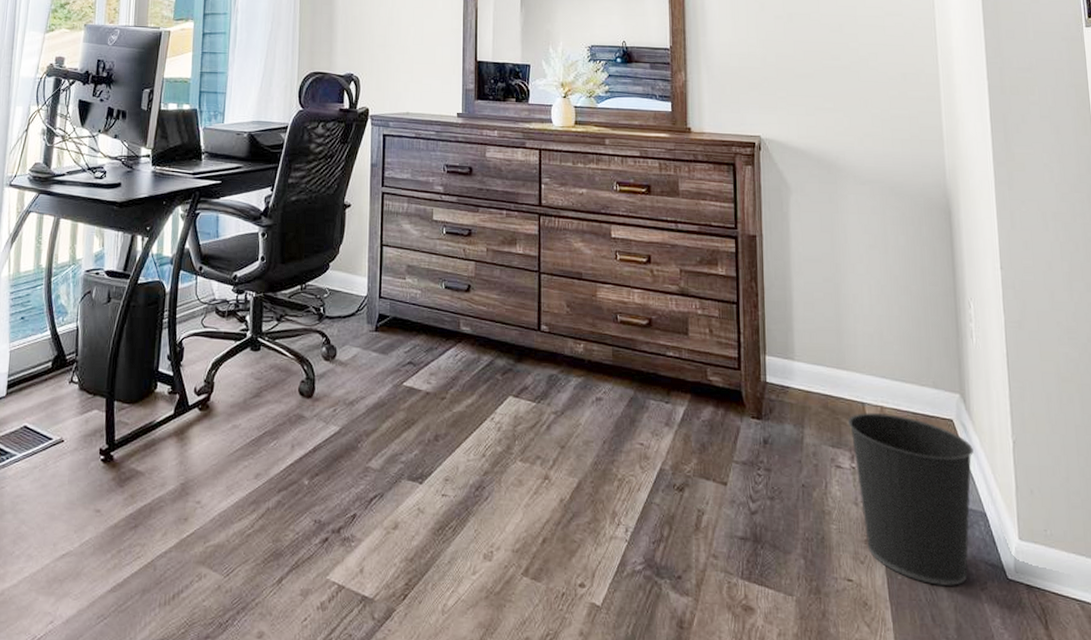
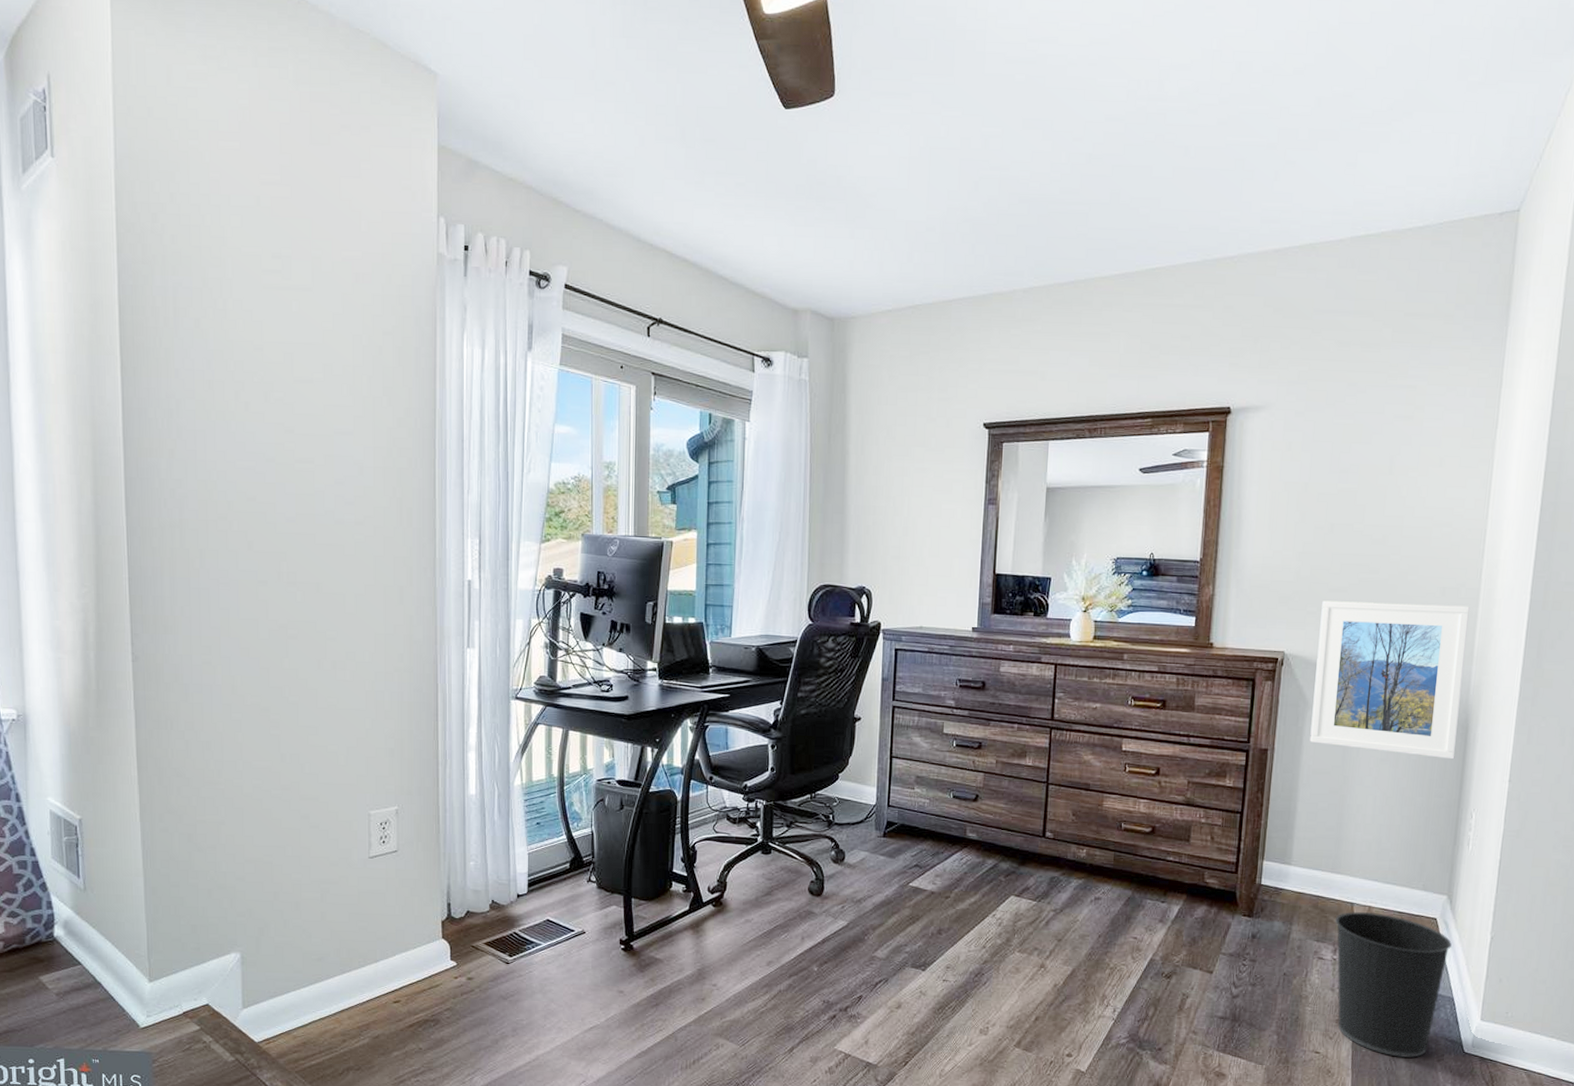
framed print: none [791,86,943,246] -> present [1310,600,1470,760]

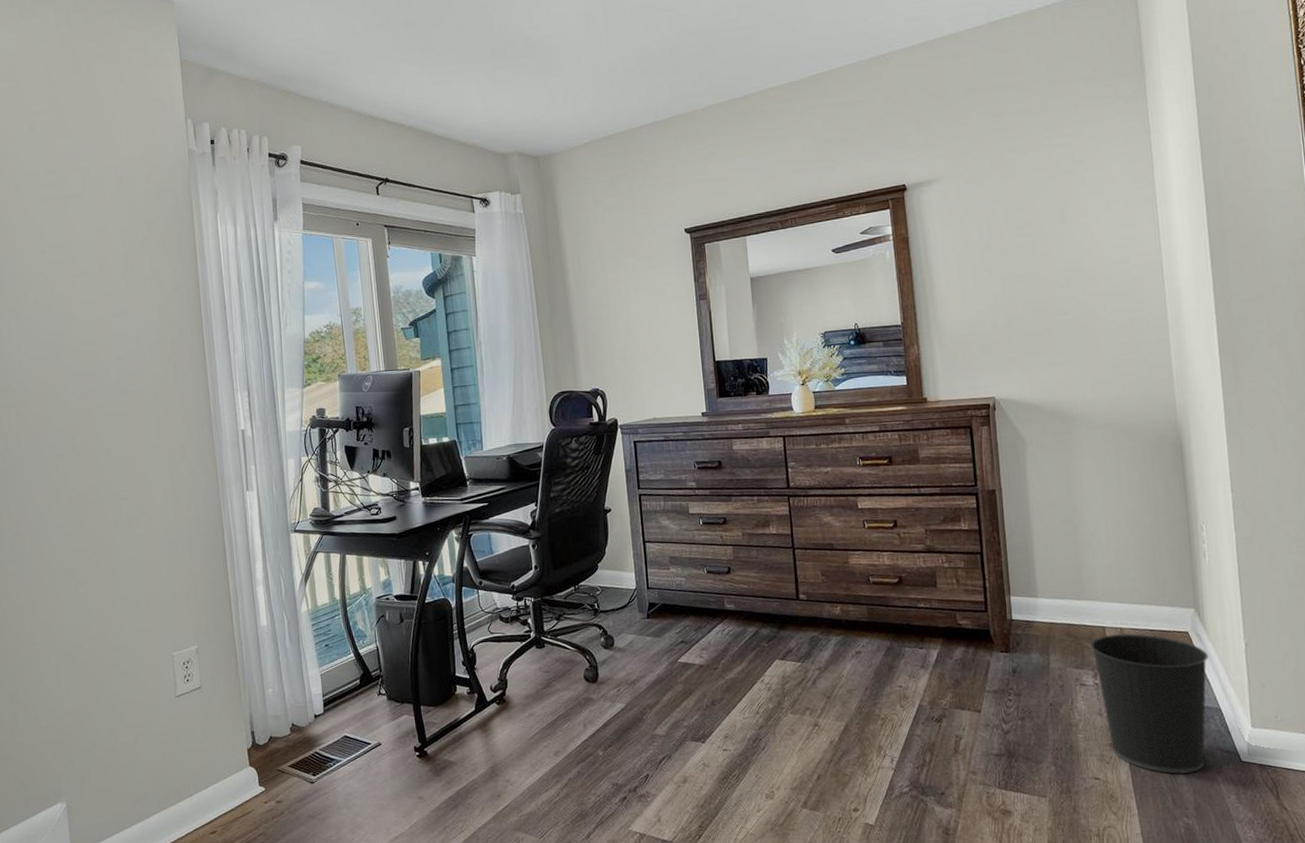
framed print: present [1310,600,1470,760] -> none [1021,333,1175,479]

